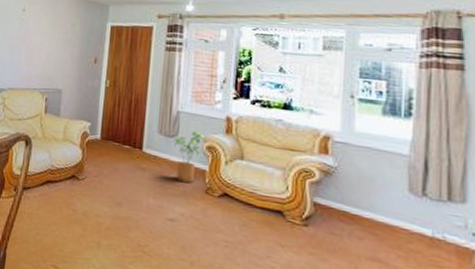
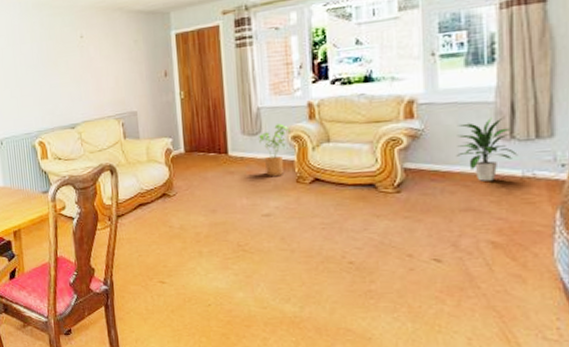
indoor plant: none [366,169,429,235] -> present [456,117,518,181]

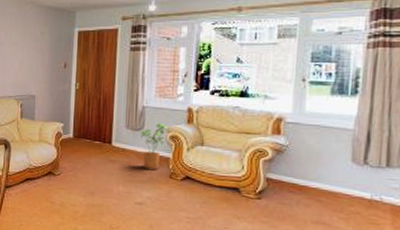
indoor plant: present [456,117,518,181] -> none [313,143,369,200]

